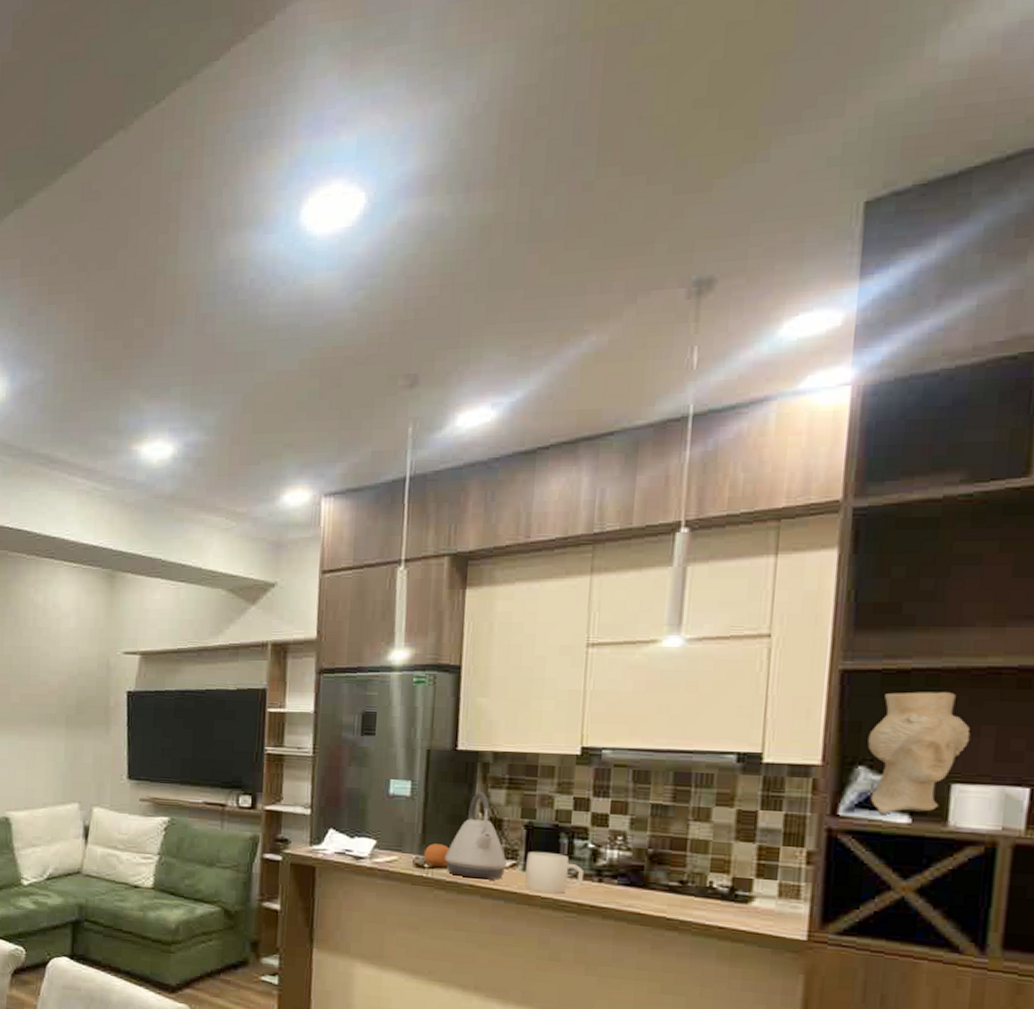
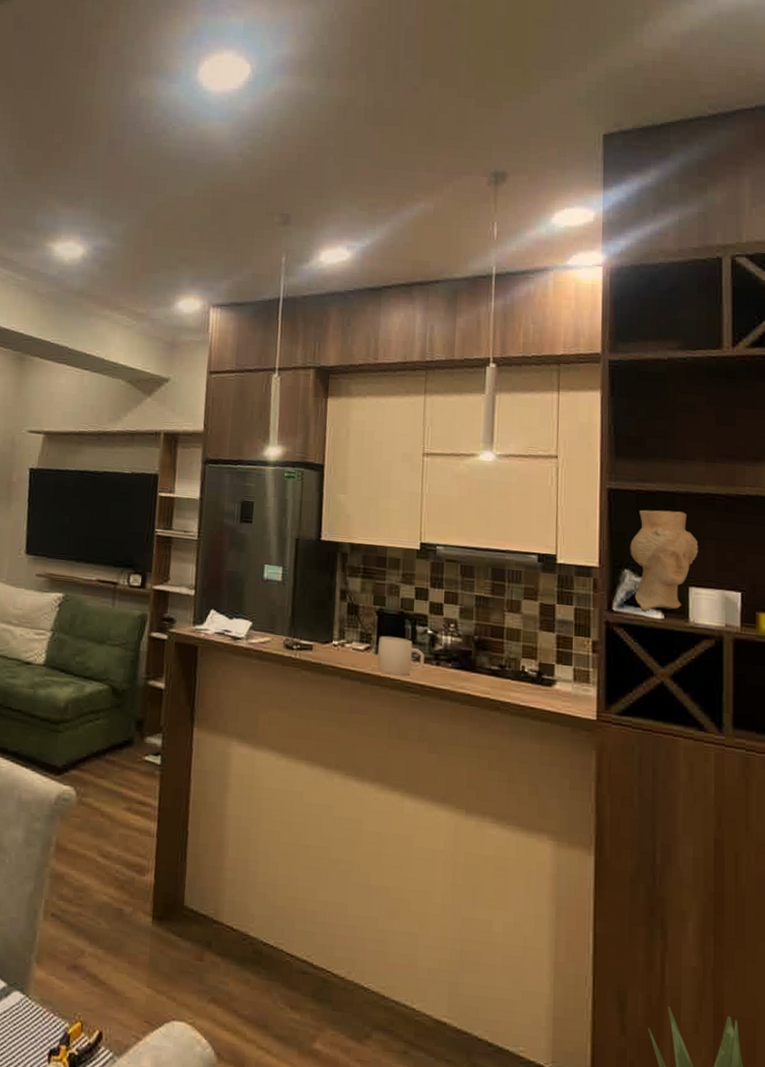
fruit: present [423,843,450,868] -> none [292,626,315,650]
kettle: present [445,792,507,880] -> none [310,579,362,662]

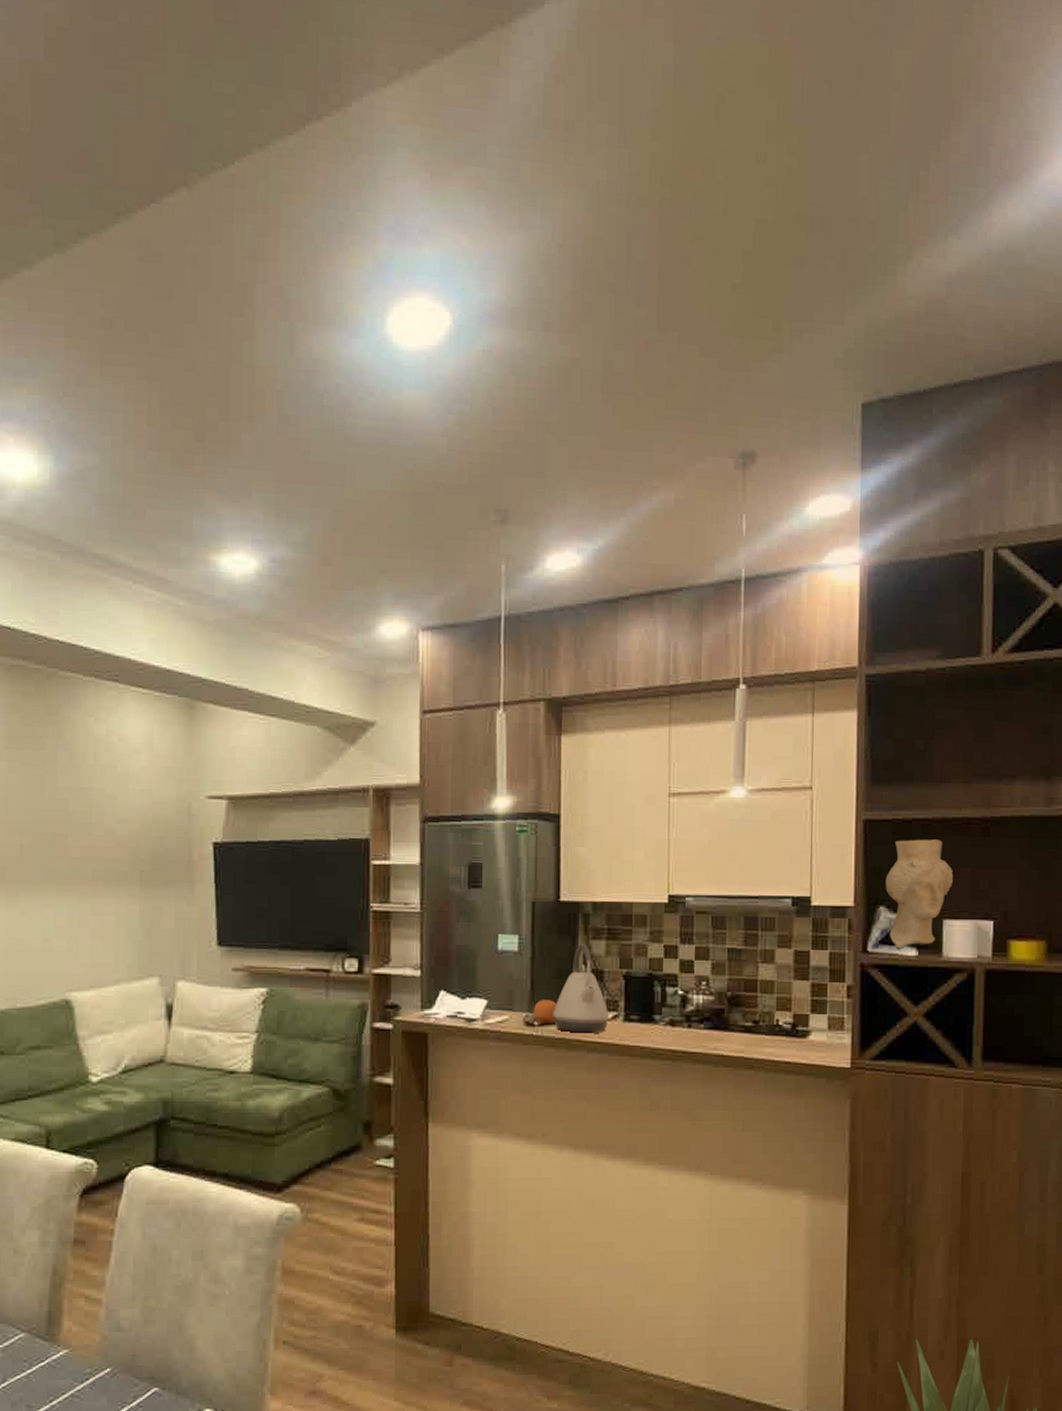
fruit: none [292,626,315,650] -> present [532,1000,557,1025]
kettle: none [310,579,362,662] -> present [553,944,609,1033]
mug: present [377,636,425,677] -> none [625,1002,676,1043]

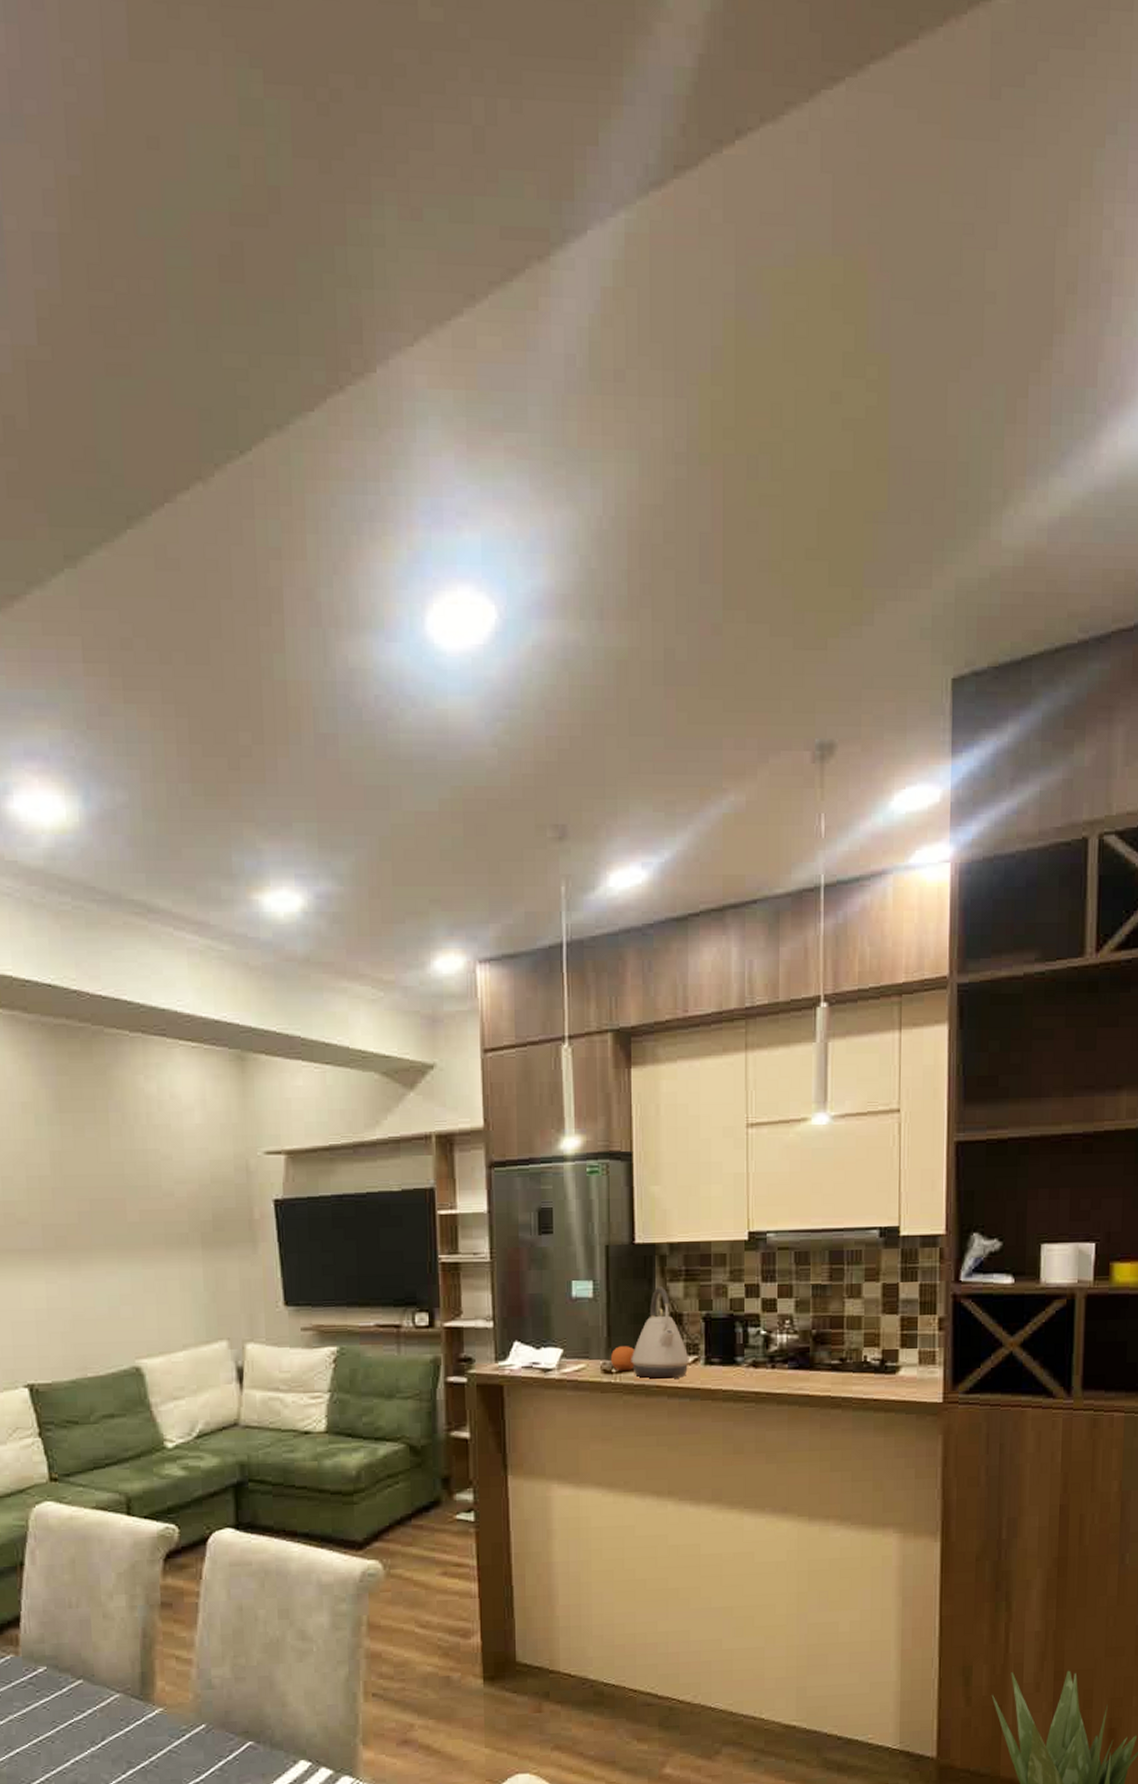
decorative vase: present [885,839,954,949] -> none [979,1159,1053,1277]

